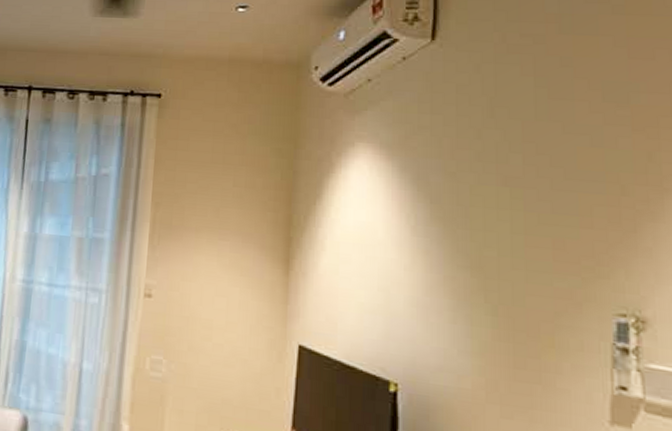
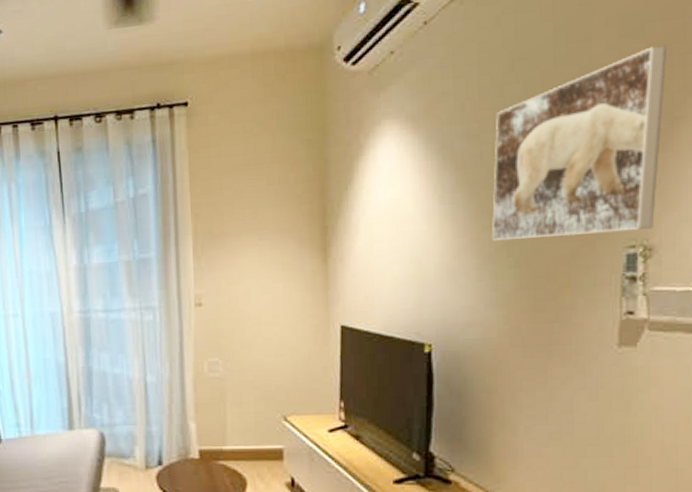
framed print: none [468,116,653,300] -> present [492,45,666,242]

